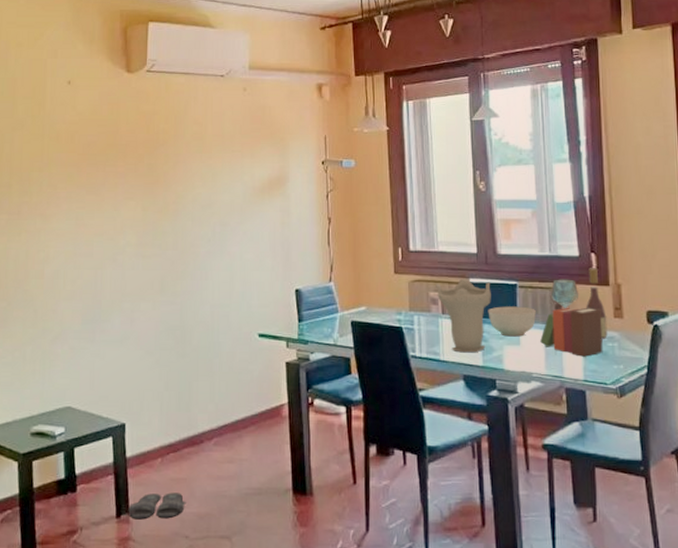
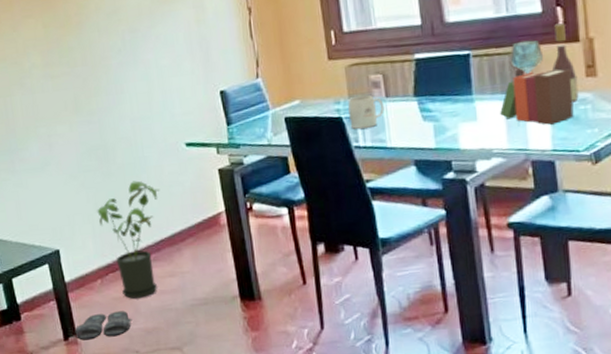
house plant: none [167,364,230,481] -> present [97,180,160,299]
mug: none [408,309,440,341] -> present [348,94,385,130]
vase: present [436,278,491,353] -> none [376,54,441,136]
bowl: present [488,306,536,337] -> none [438,77,494,113]

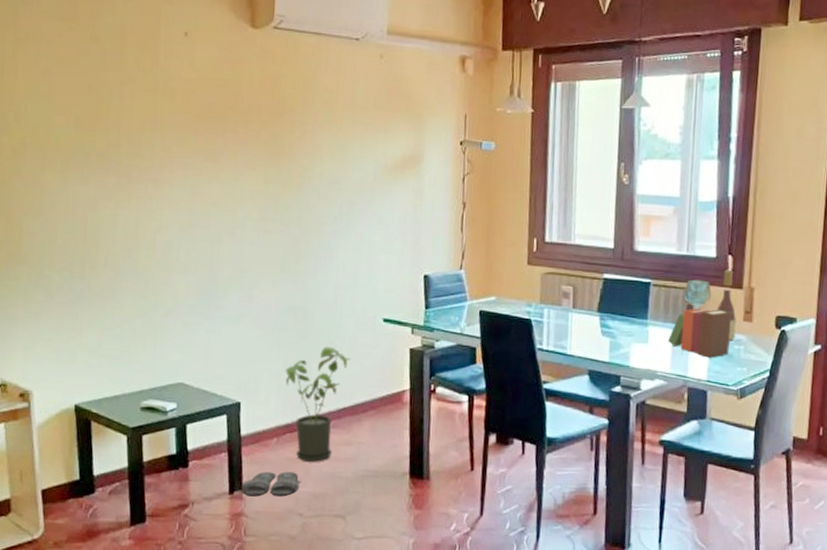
mug: present [348,94,385,130] -> none [537,302,570,334]

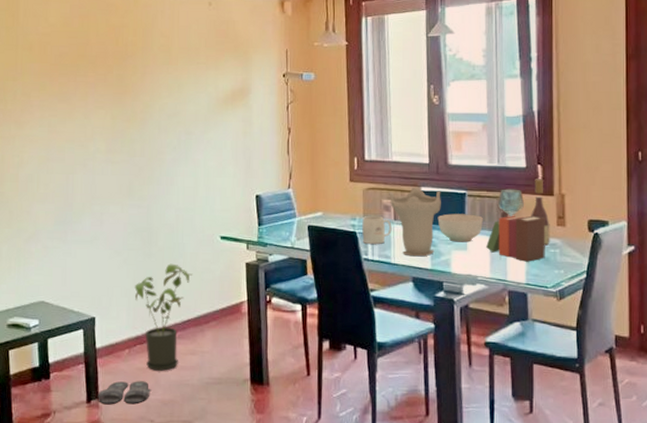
mug: none [537,302,570,334] -> present [362,215,392,245]
vase: none [569,273,625,349] -> present [389,187,441,257]
bowl: none [619,303,667,335] -> present [437,213,483,242]

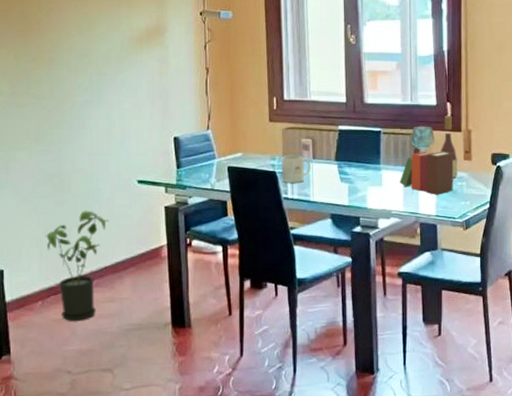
slippers: present [98,381,152,405] -> none [9,332,68,360]
vase: present [389,187,441,257] -> none [308,125,358,194]
bowl: present [437,213,483,242] -> none [354,151,397,179]

